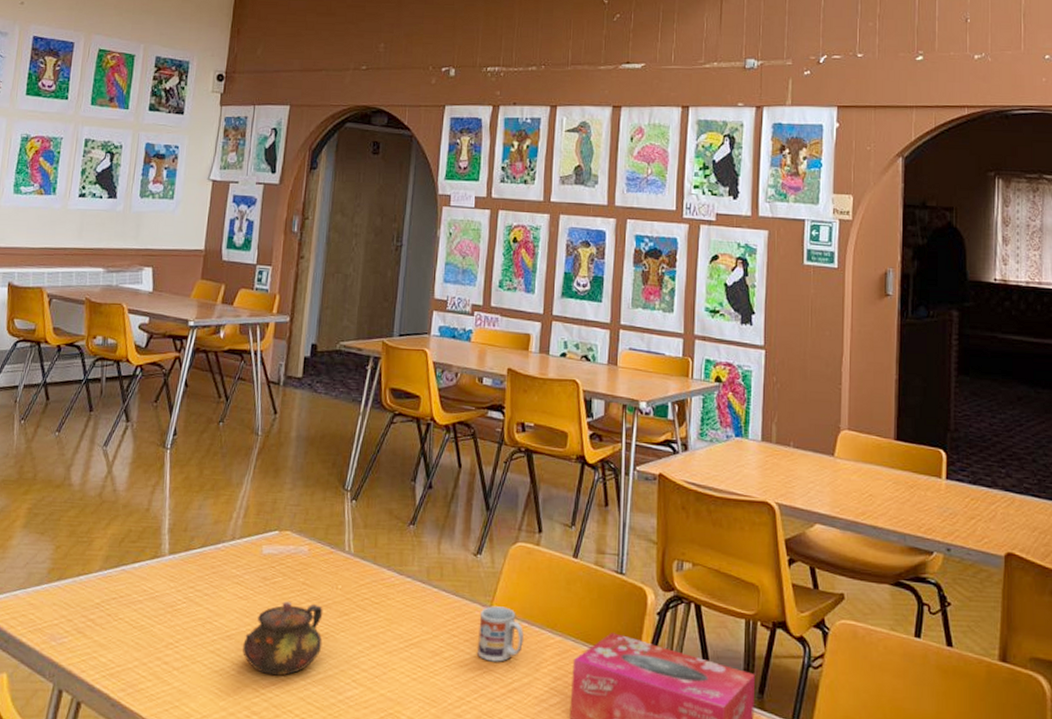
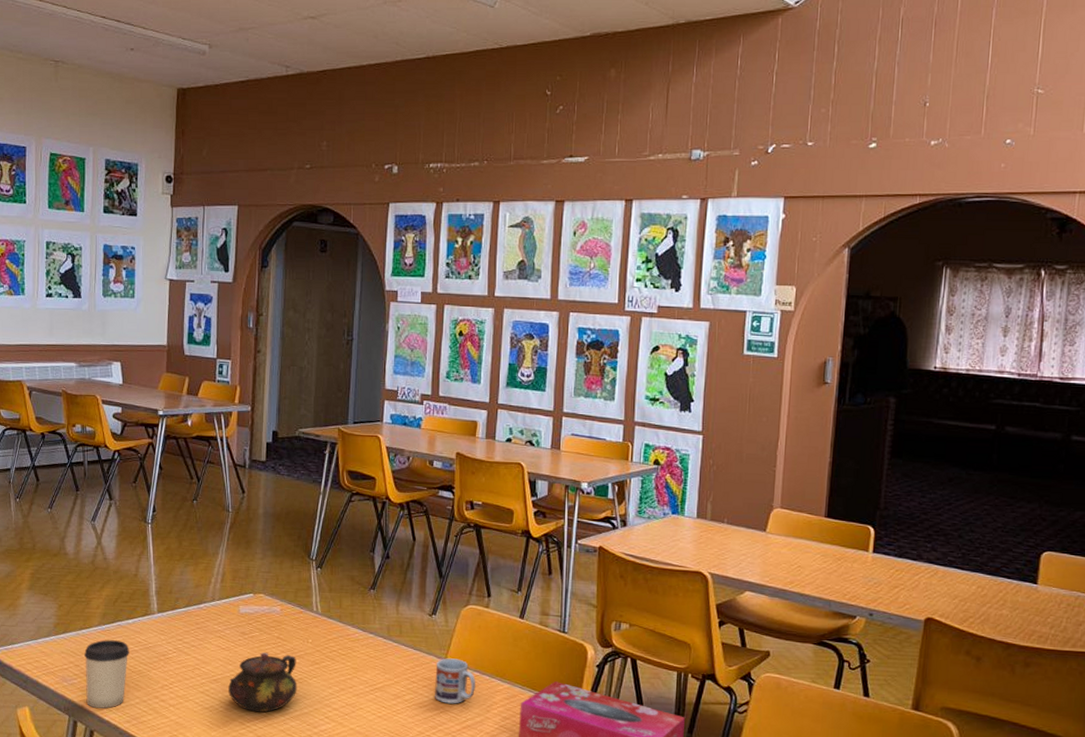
cup: none [76,588,132,674] -> present [84,640,129,709]

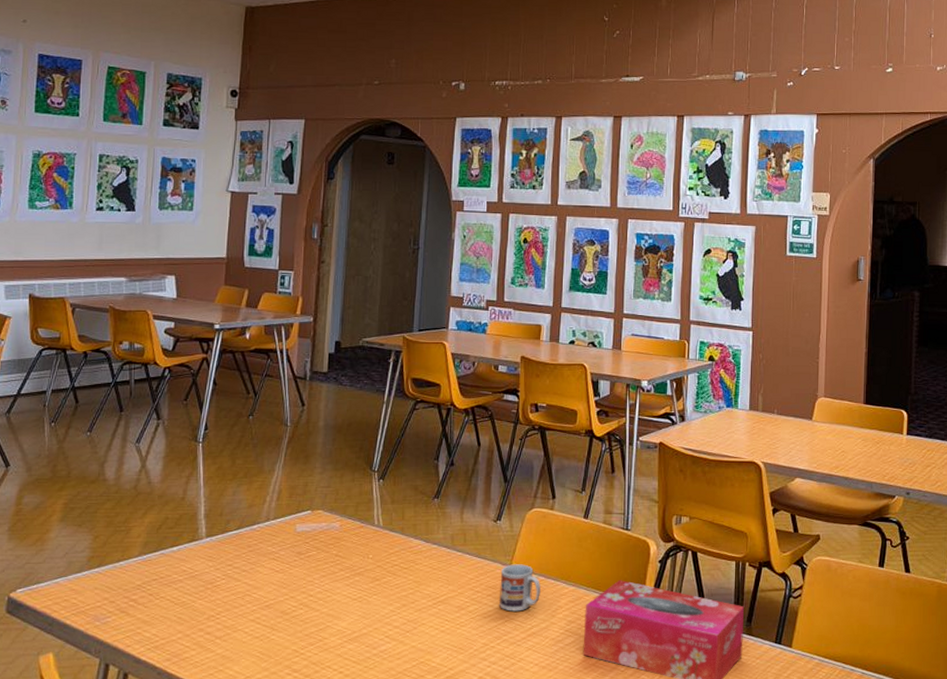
cup: present [84,640,129,709] -> none [121,571,173,647]
teapot: present [228,652,297,713] -> none [281,572,356,637]

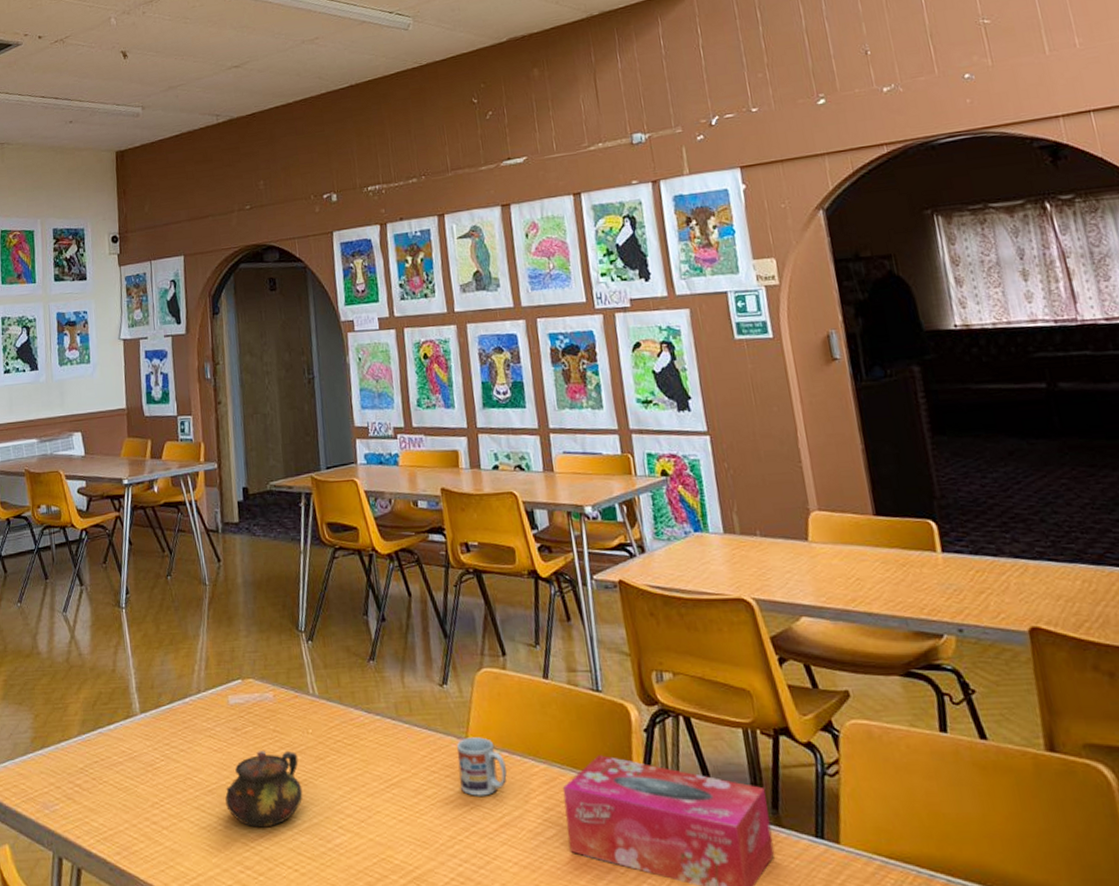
teapot: none [281,572,356,637] -> present [225,751,303,828]

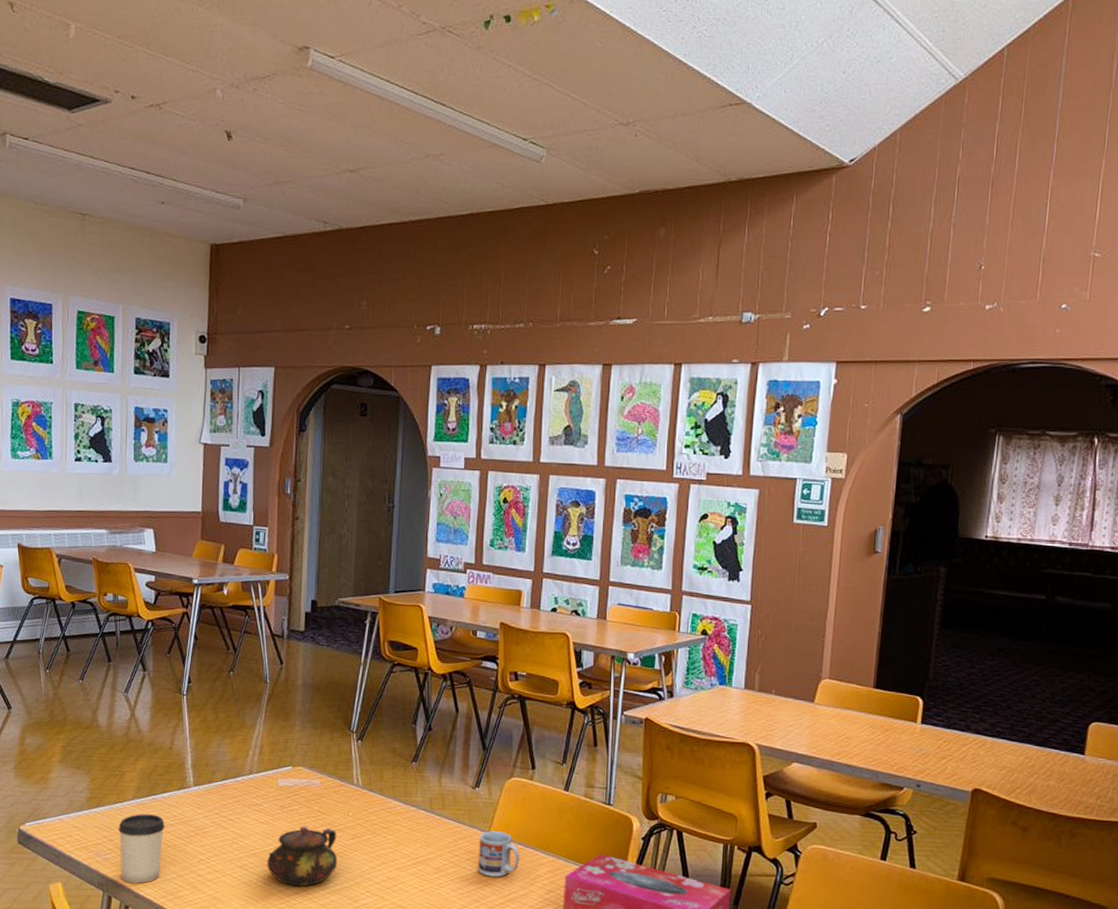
cup: none [65,752,114,839] -> present [118,814,165,884]

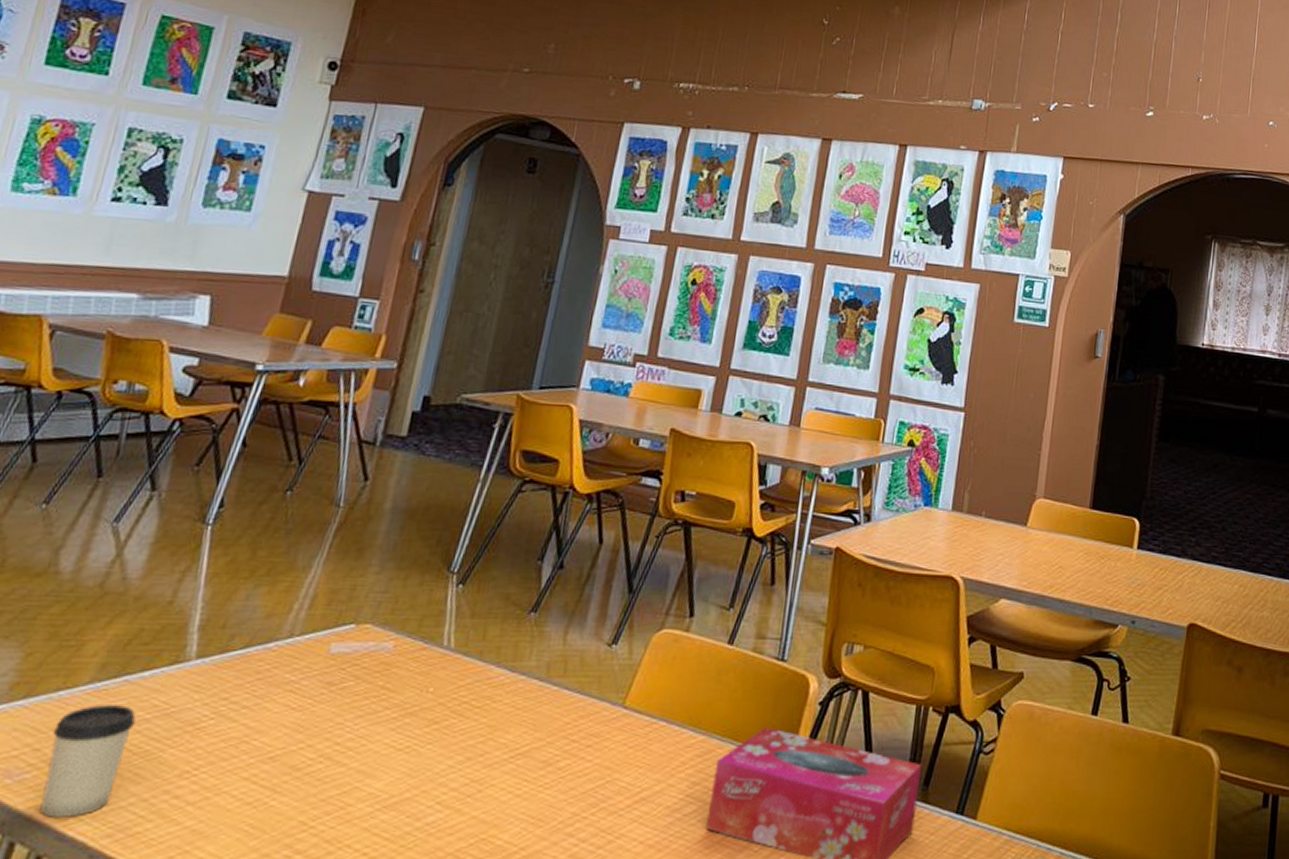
teapot: present [267,826,338,887] -> none [289,711,406,803]
cup: present [478,831,519,877] -> none [601,704,660,769]

